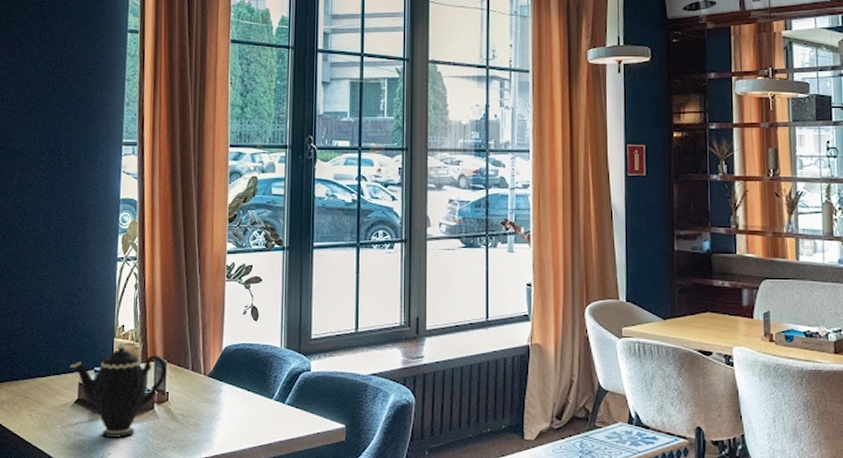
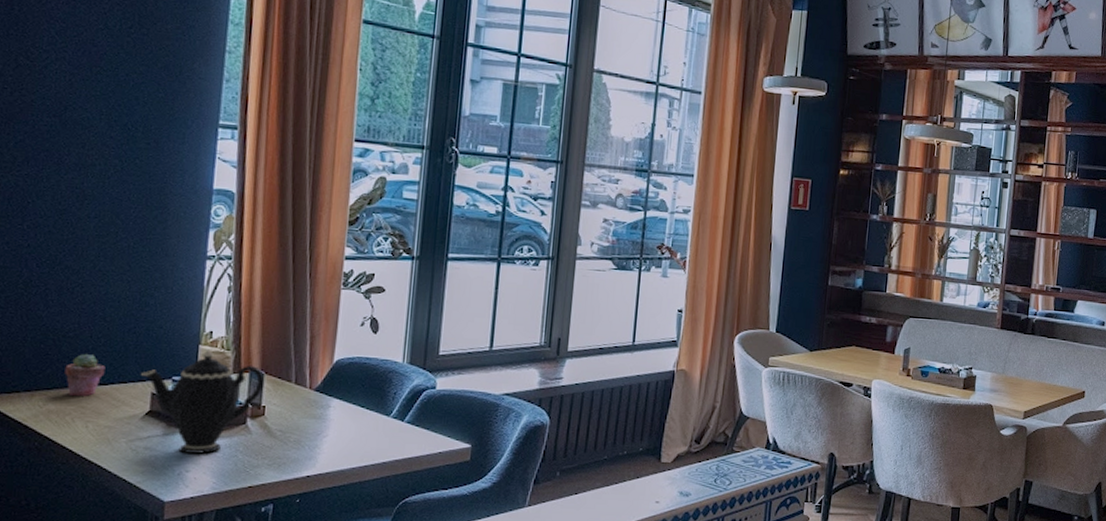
potted succulent: none [13,349,43,388] -> present [64,353,105,397]

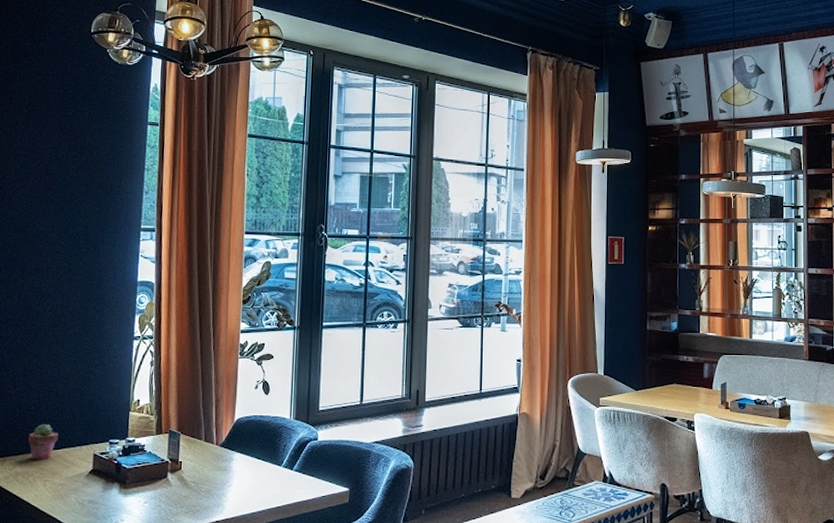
teapot: present [141,350,265,454] -> none [86,415,181,505]

